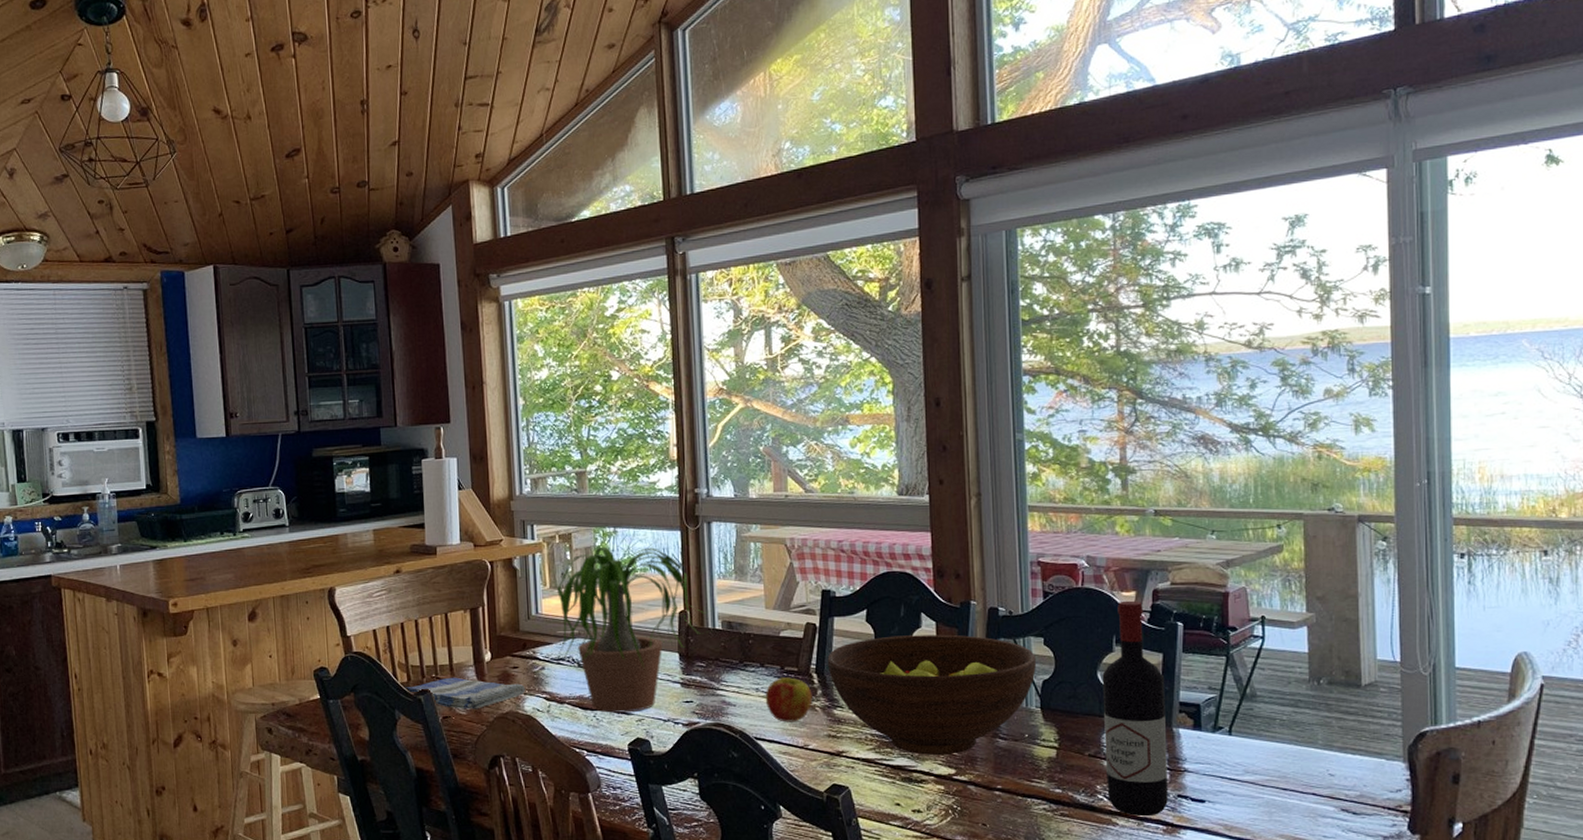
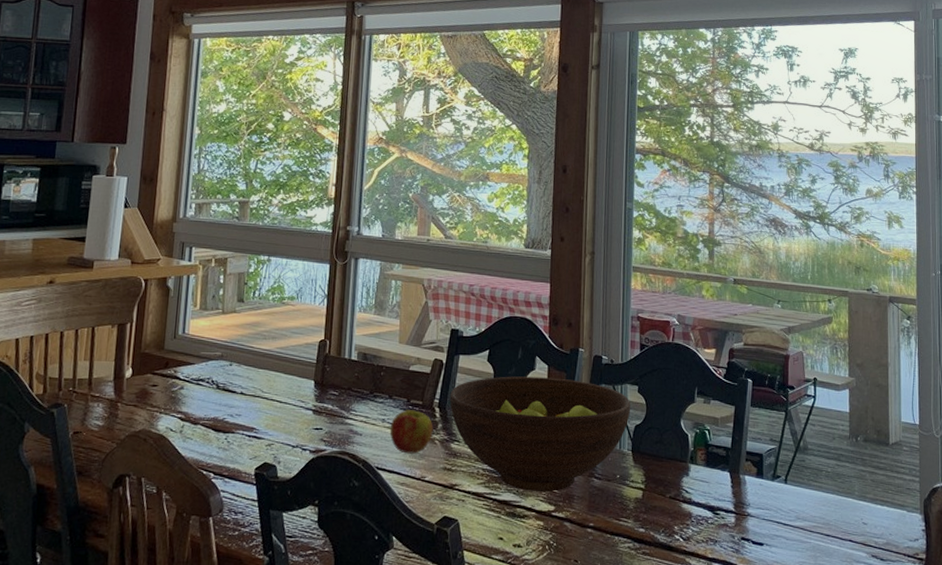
dish towel: present [405,677,525,710] -> none [39,392,161,426]
potted plant: present [553,546,714,713] -> none [193,273,352,437]
wine bottle: present [1102,600,1168,817] -> none [683,357,736,557]

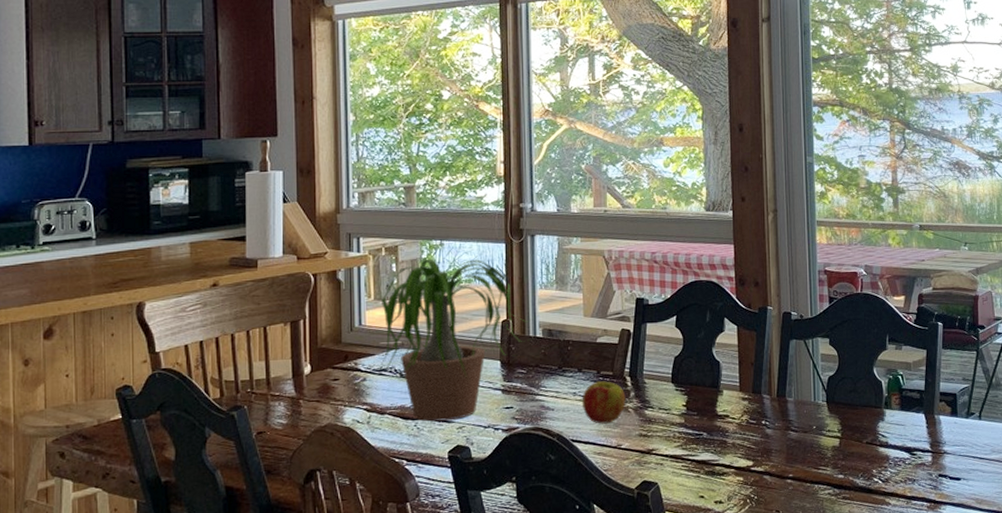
potted plant: none [193,273,352,437] -> present [375,258,536,422]
fruit bowl: present [449,376,630,492] -> none [640,337,823,449]

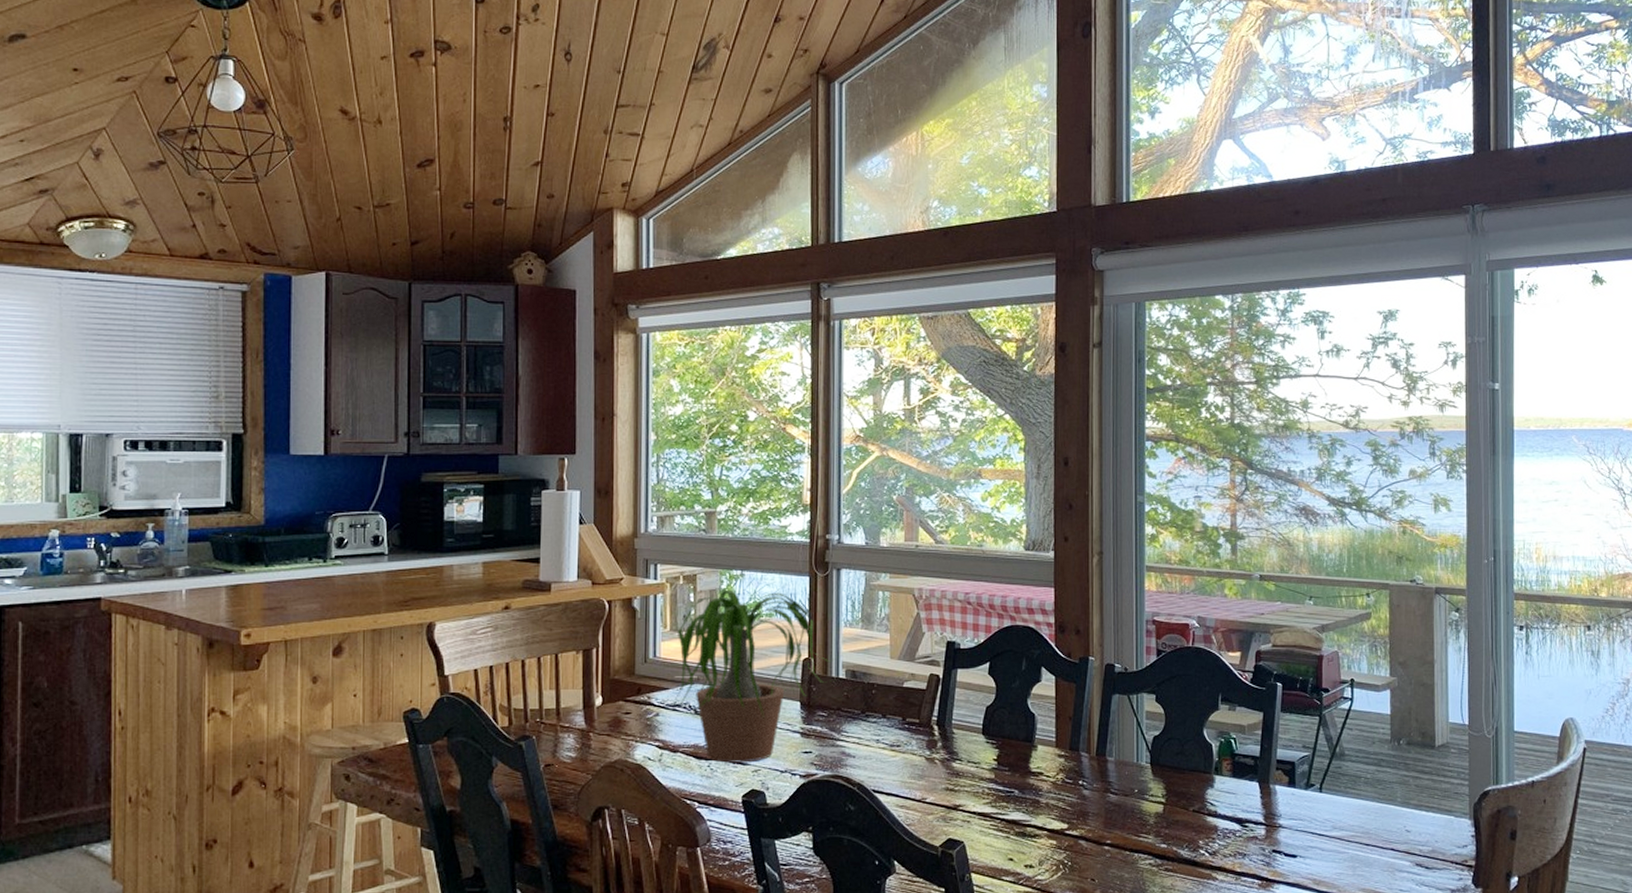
apple: present [582,381,626,424] -> none [885,729,932,775]

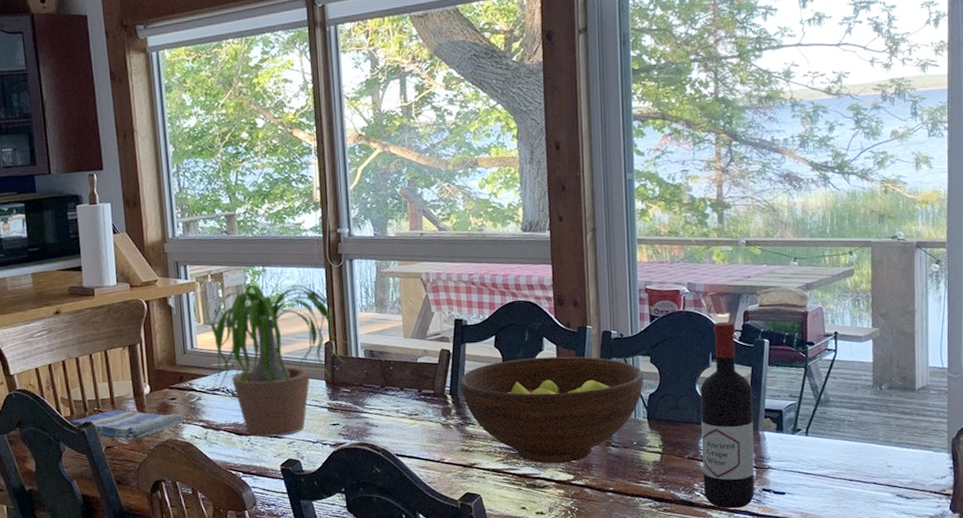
dish towel: none [505,722,636,757] -> present [68,410,183,439]
fruit bowl: none [949,689,1147,809] -> present [460,356,643,464]
wine bottle: none [1207,661,1265,872] -> present [700,321,754,509]

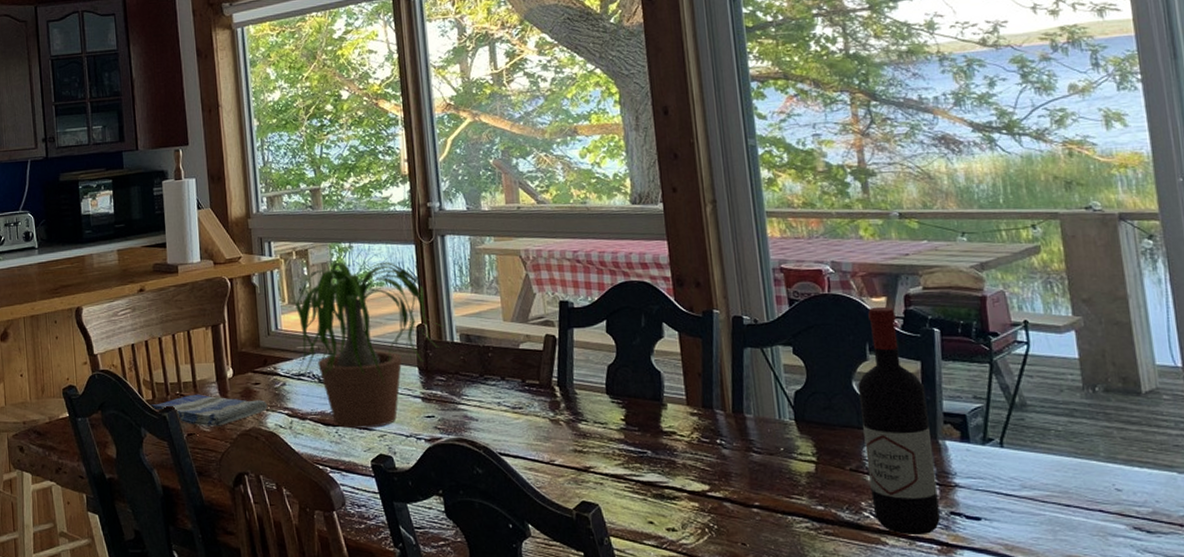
fruit bowl: present [460,356,643,464] -> none [569,344,787,470]

